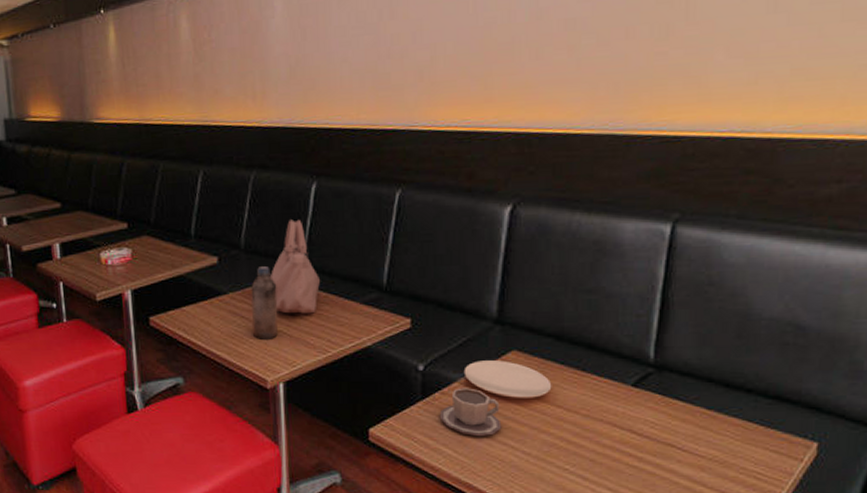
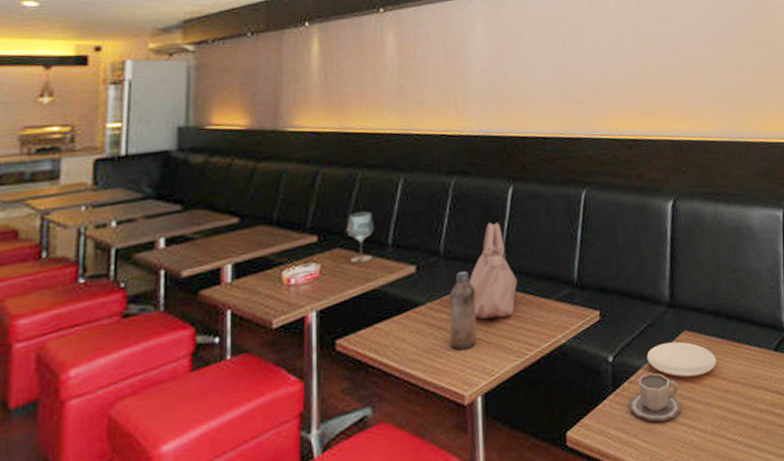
wine glass: none [152,202,178,252] -> present [347,211,375,265]

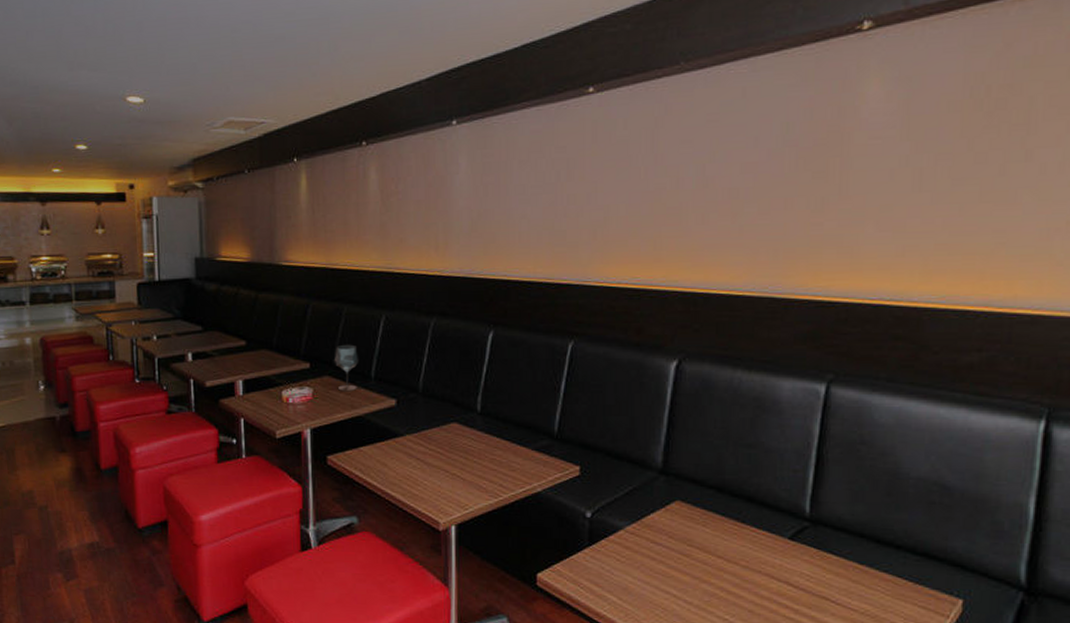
water bottle: present [449,271,477,351] -> none [426,410,453,482]
handbag: present [469,222,518,320] -> none [446,366,495,458]
cup: present [628,373,682,422] -> none [605,536,665,585]
plate: present [646,341,717,378] -> none [629,509,713,548]

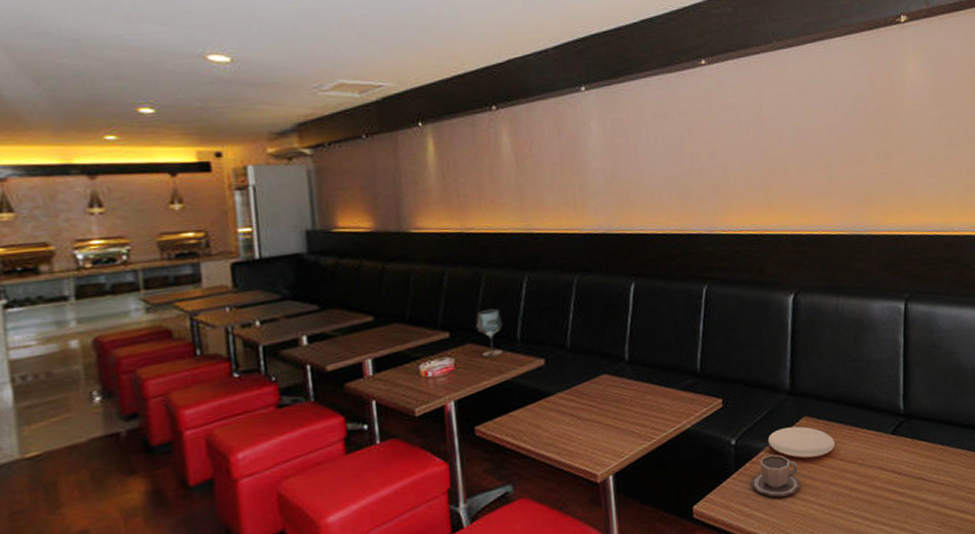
cup: none [605,536,665,585] -> present [751,454,801,498]
plate: none [629,509,713,548] -> present [767,426,836,459]

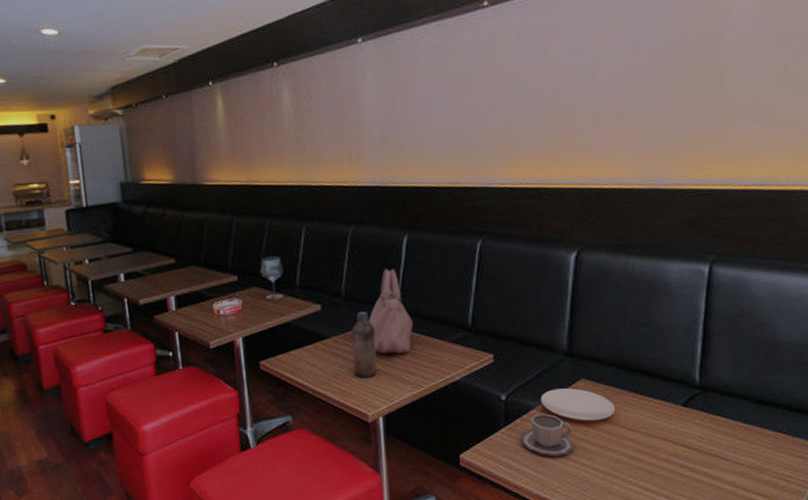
water bottle: none [578,364,606,435] -> present [351,312,377,378]
handbag: none [596,317,643,408] -> present [369,268,414,354]

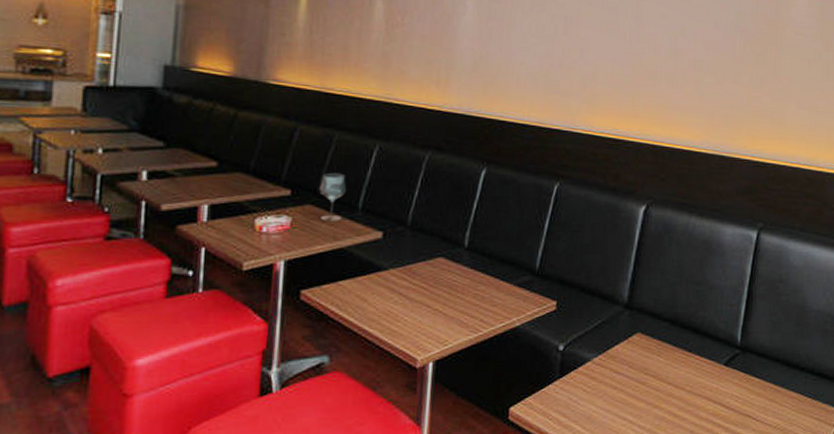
water bottle: present [351,312,377,378] -> none [408,245,438,317]
handbag: present [369,268,414,354] -> none [433,201,481,293]
cup: present [520,414,574,457] -> none [572,367,624,413]
plate: present [540,388,616,421] -> none [596,342,666,376]

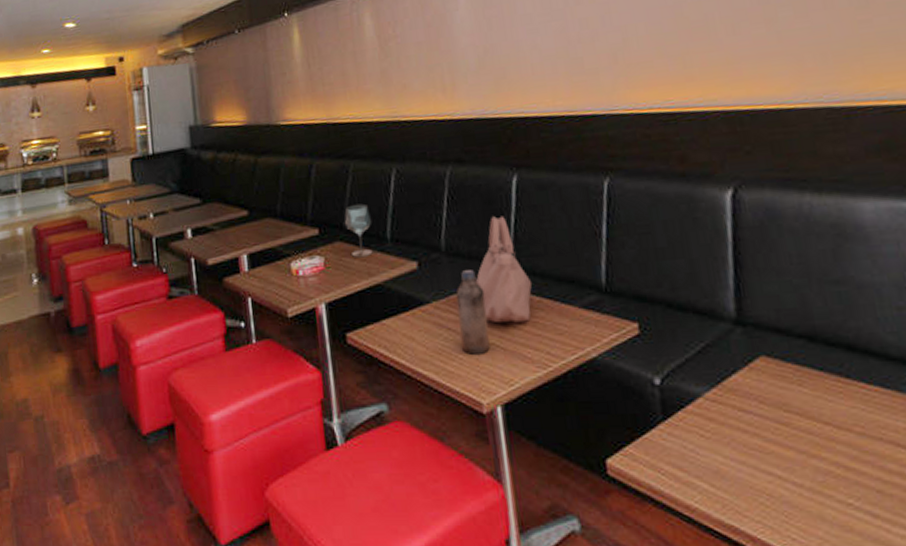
water bottle: none [408,245,438,317] -> present [455,270,490,355]
handbag: none [433,201,481,293] -> present [476,216,533,324]

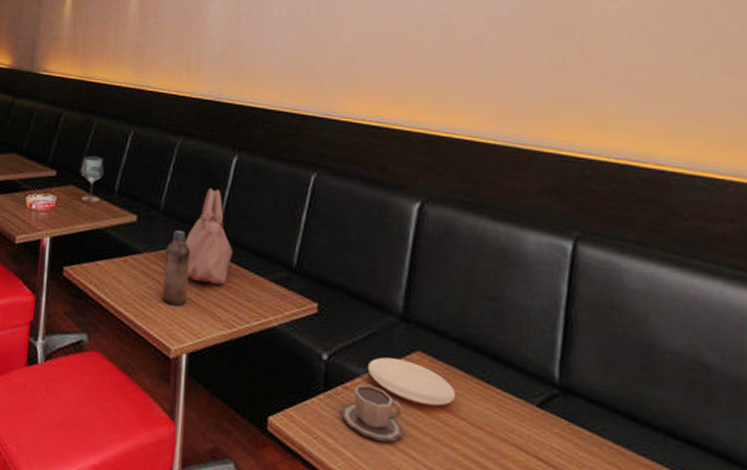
cup: none [685,404,763,466] -> present [340,384,404,443]
plate: none [707,369,814,415] -> present [367,357,456,407]

